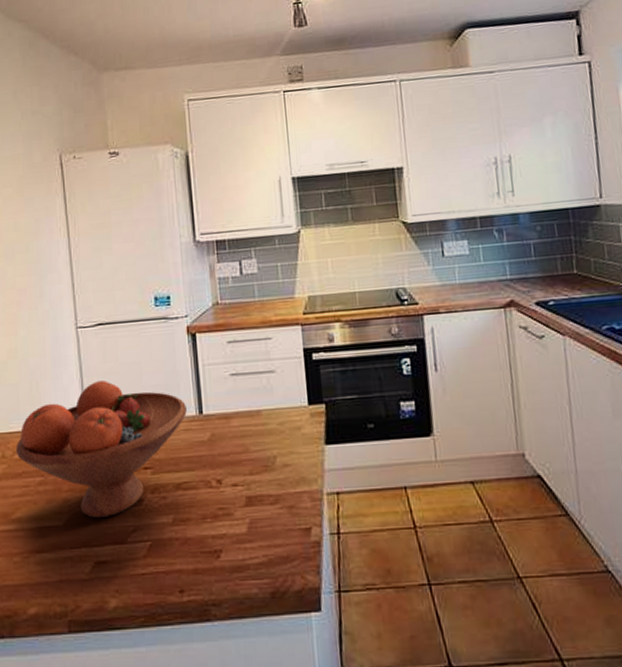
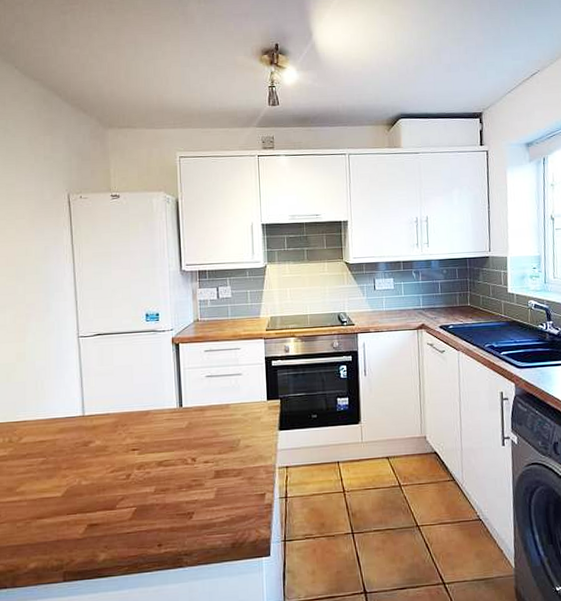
fruit bowl: present [15,381,187,518] -> none [21,380,169,490]

